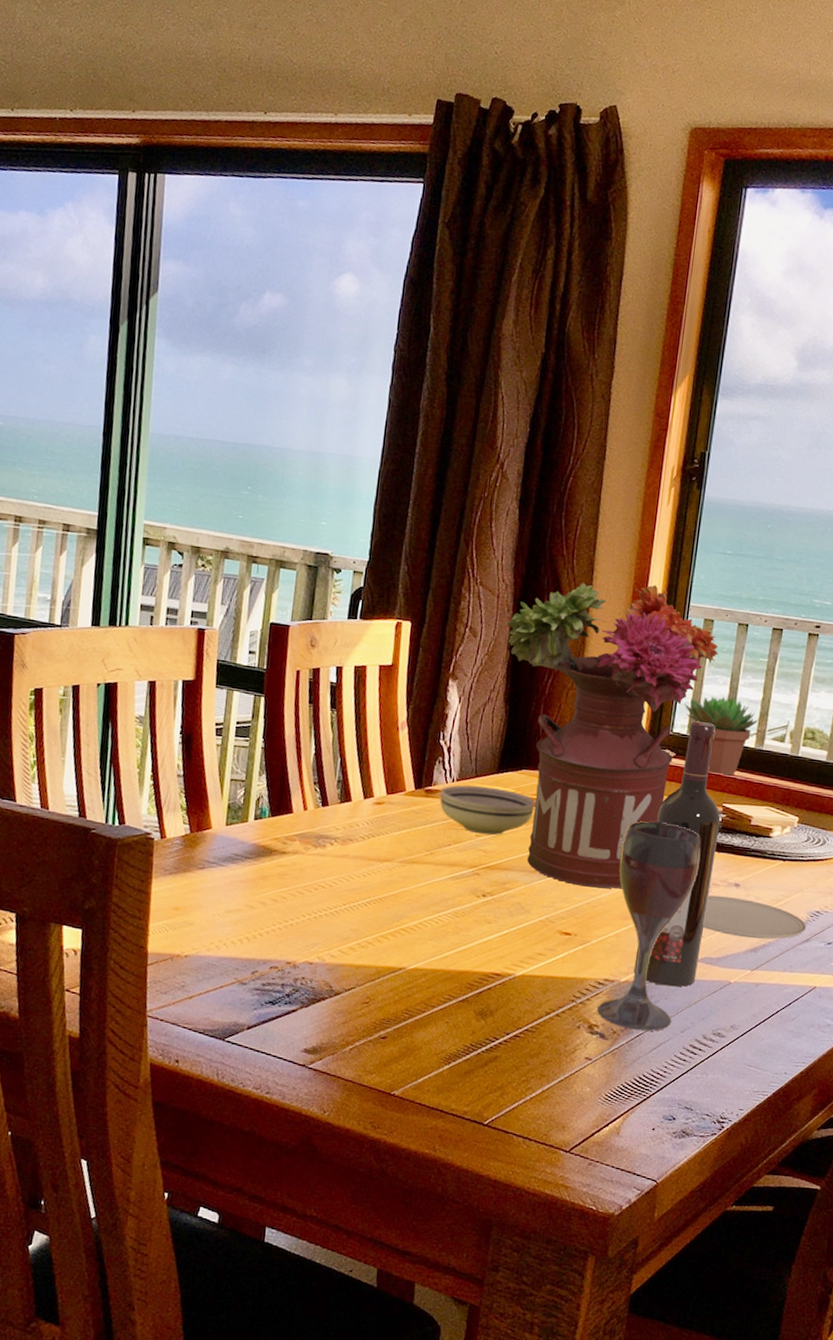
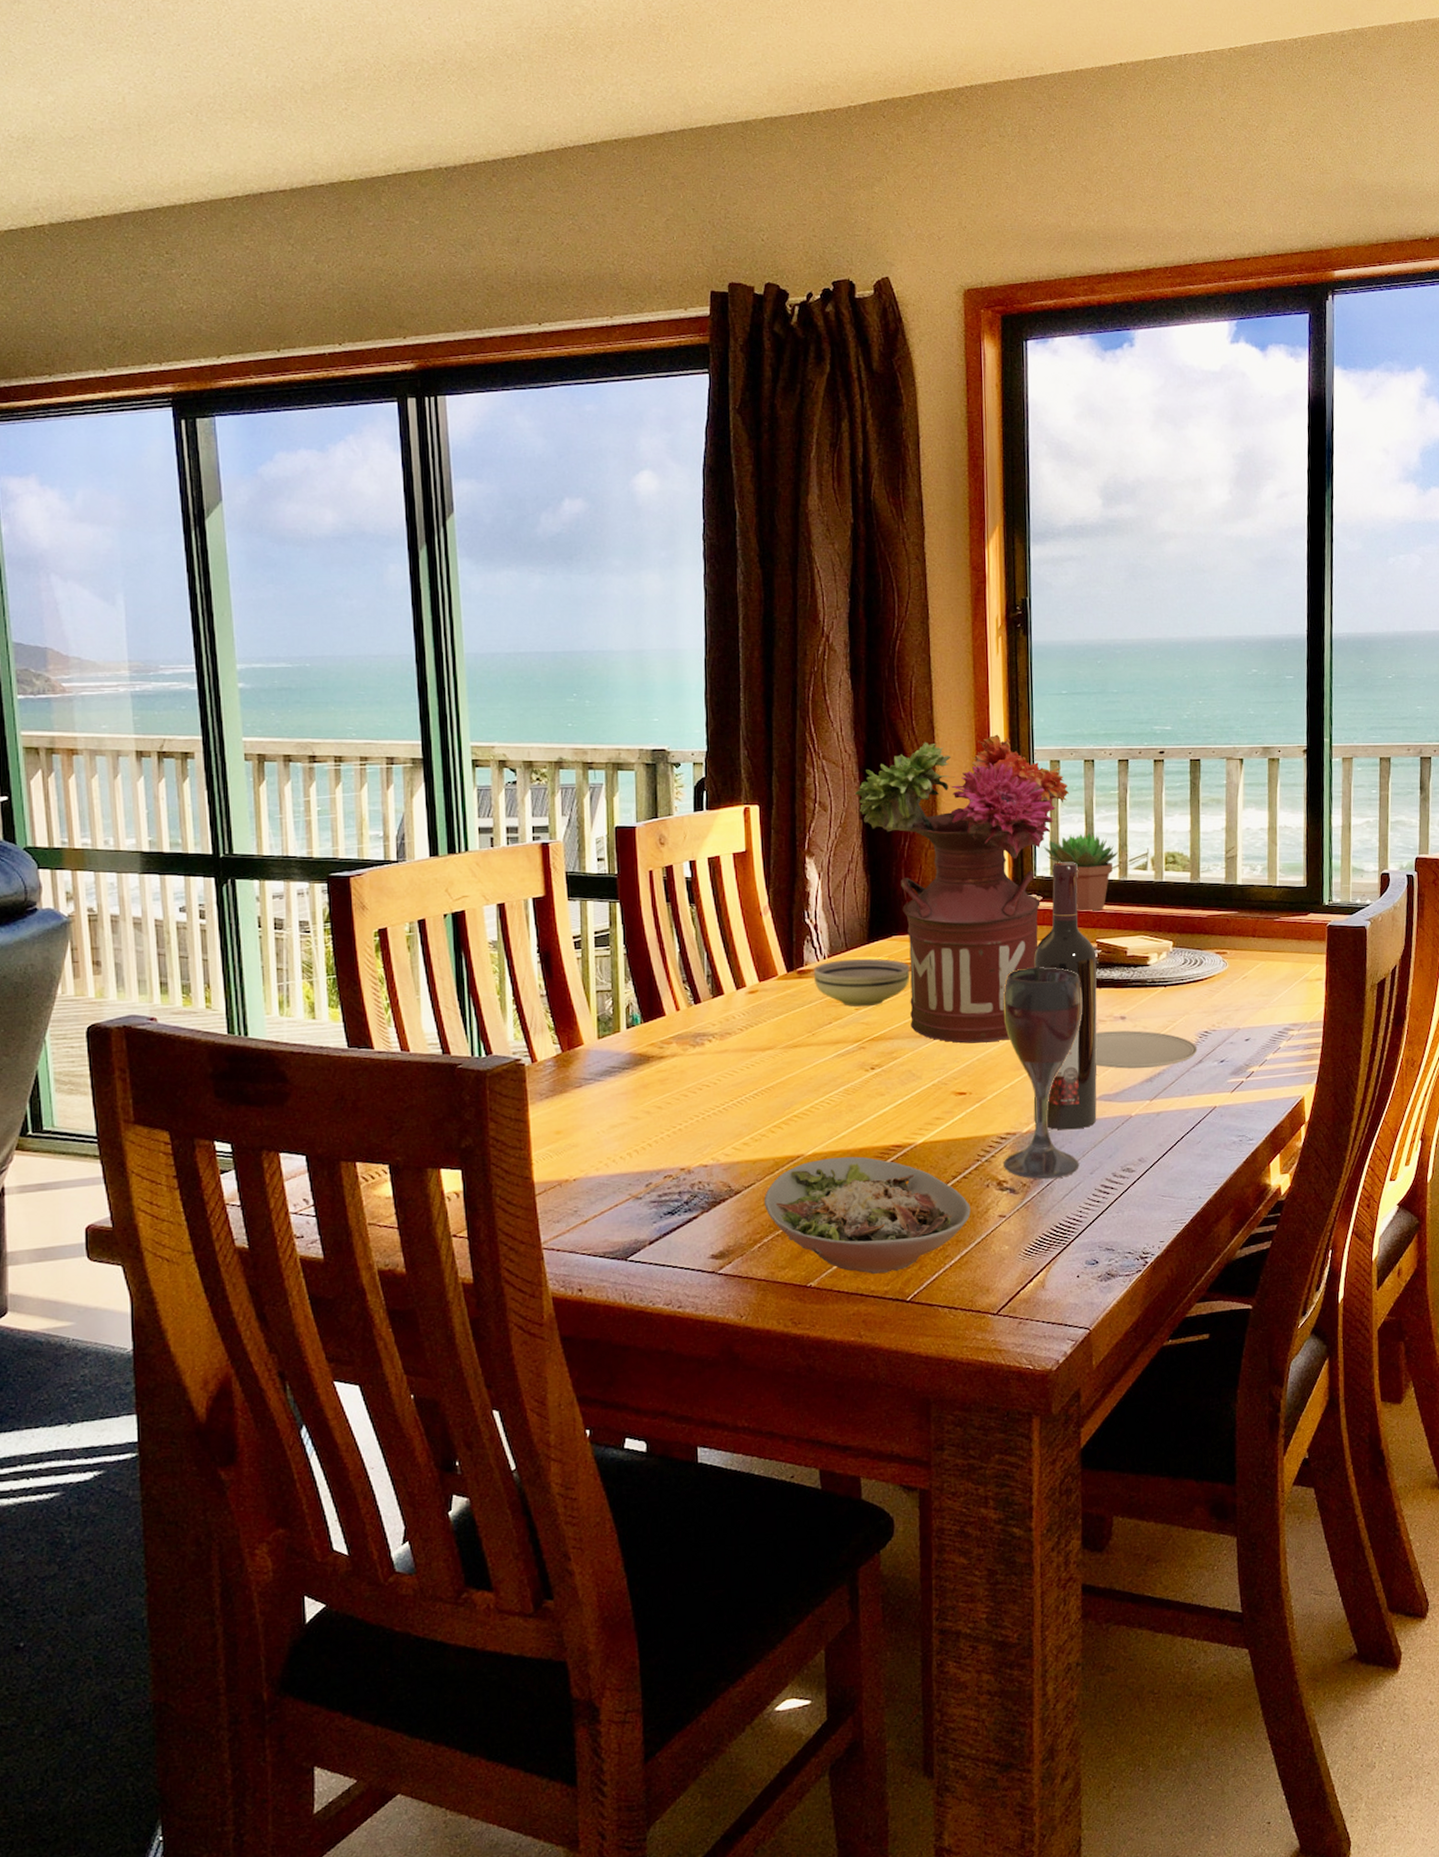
salad: none [361,975,559,1095] -> present [764,1156,971,1275]

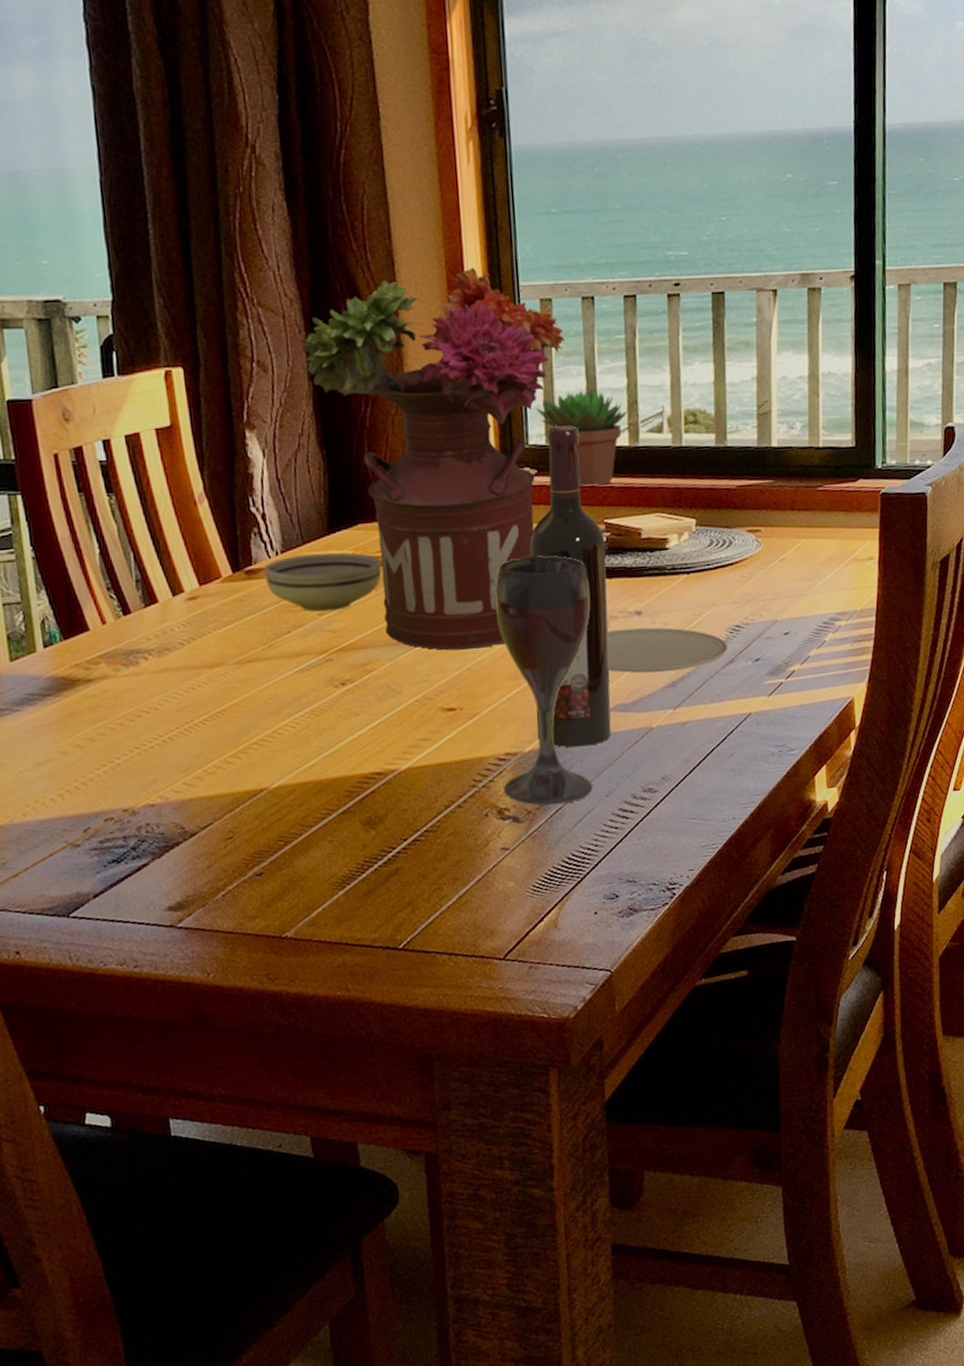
salad: present [764,1156,971,1275] -> none [224,787,468,921]

